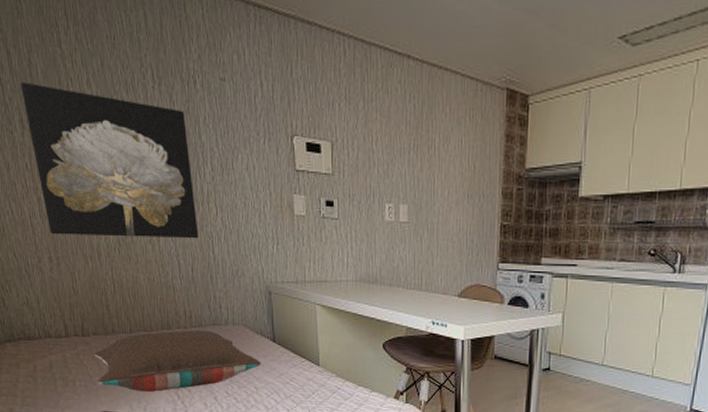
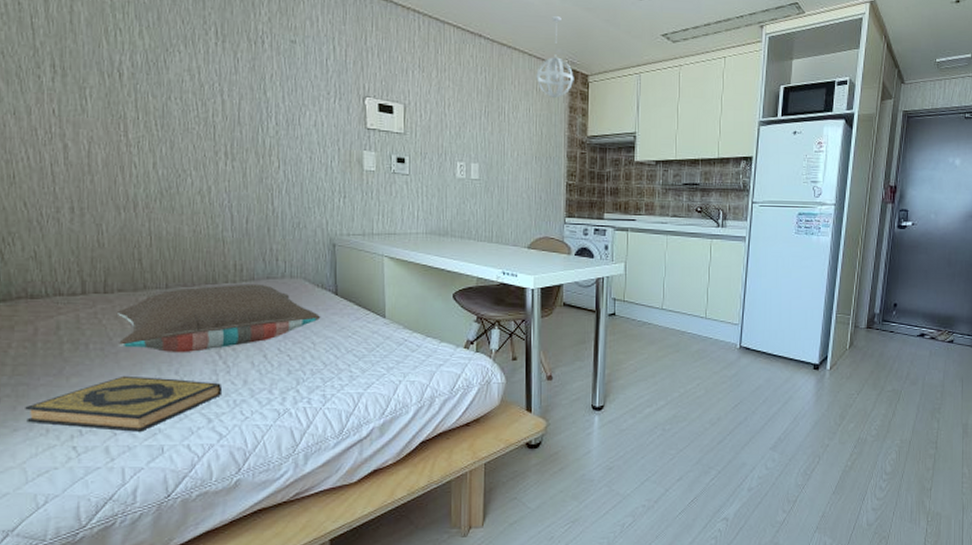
wall art: present [20,82,199,239] -> none [57,28,257,191]
pendant light: none [469,23,512,125] -> present [536,15,574,98]

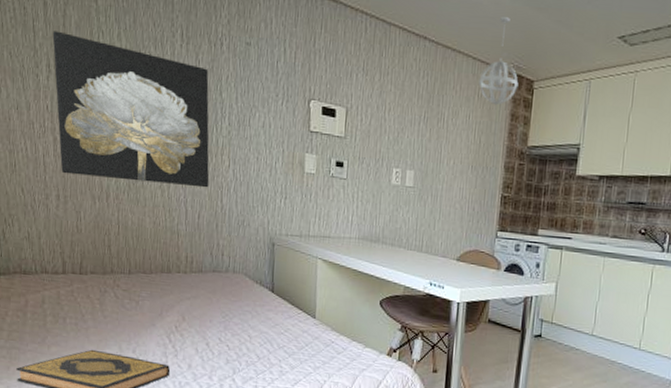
wall art: none [57,28,257,191] -> present [52,31,210,188]
pillow: present [117,283,321,352] -> none [88,275,258,334]

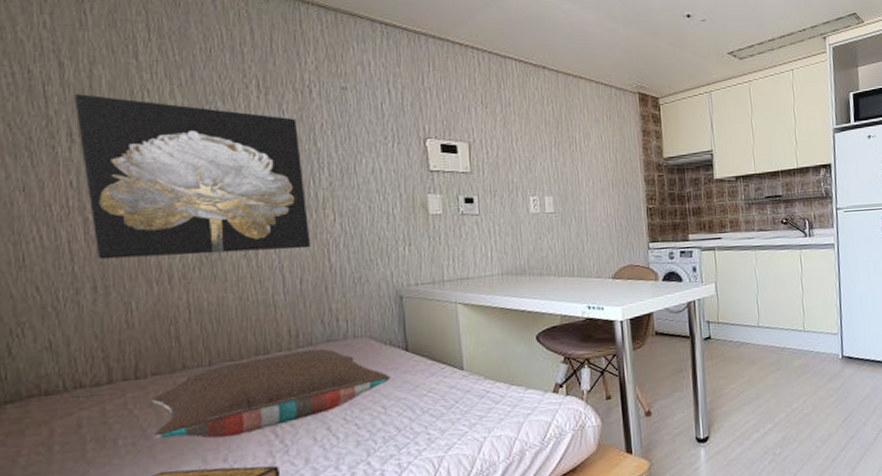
pillow: none [88,275,258,334] -> present [152,348,391,439]
pendant light: present [479,16,519,104] -> none [605,42,645,123]

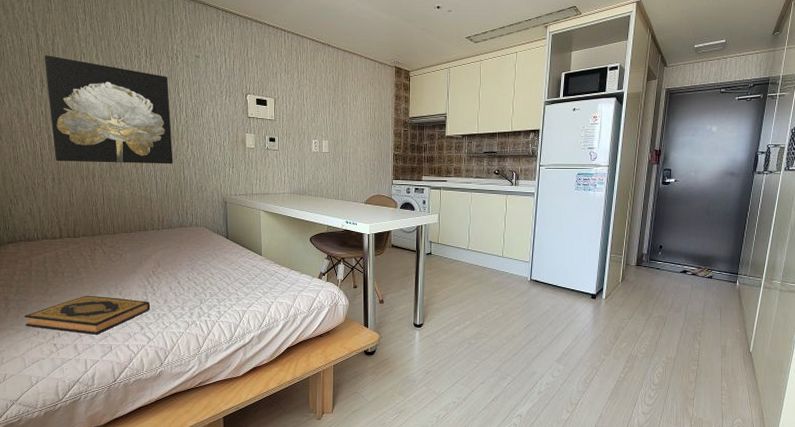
pillow: present [152,348,391,439] -> none [82,230,217,279]

